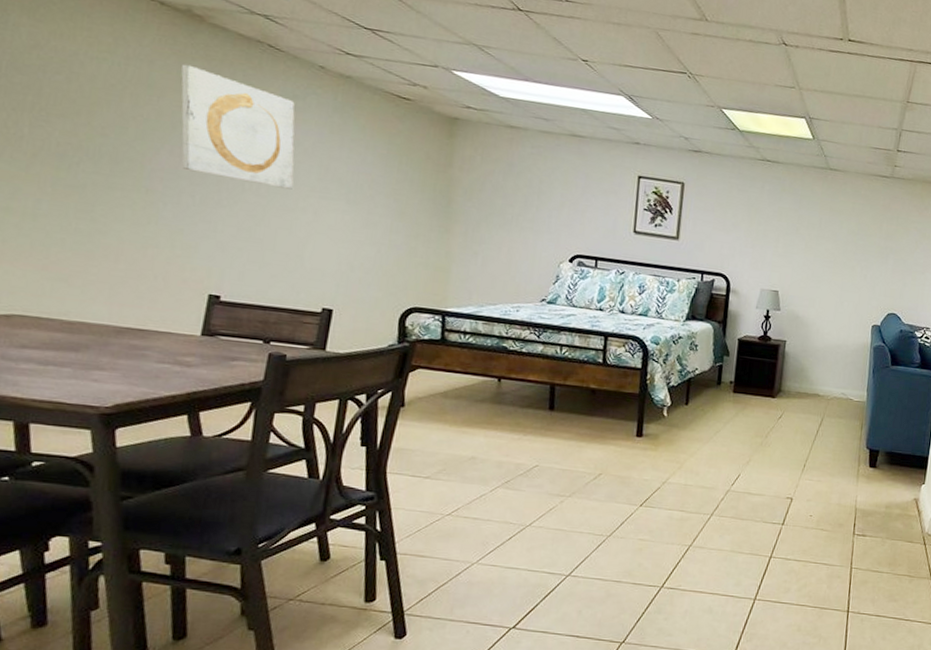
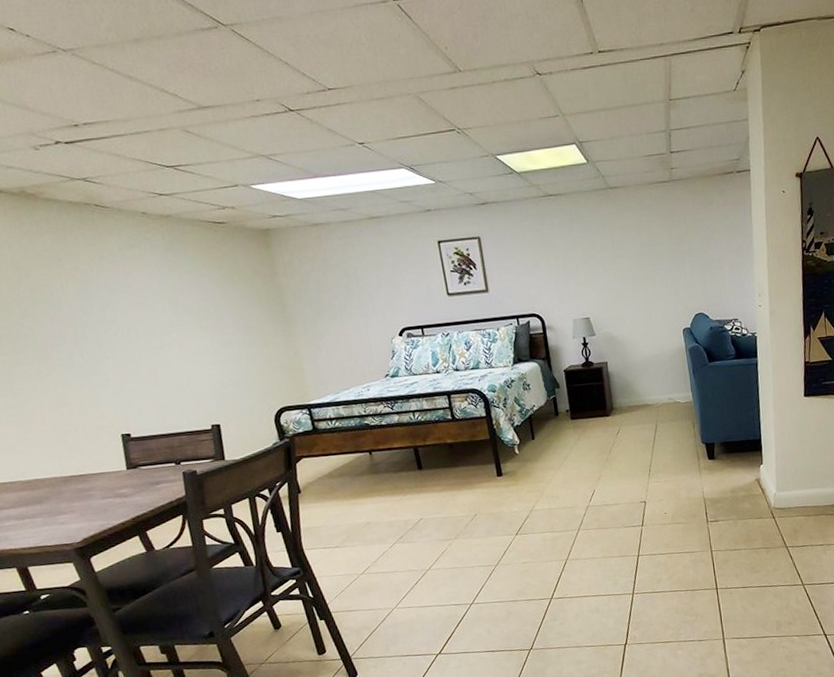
wall art: present [181,63,295,190] -> none [34,240,155,334]

